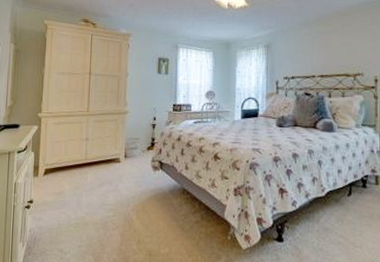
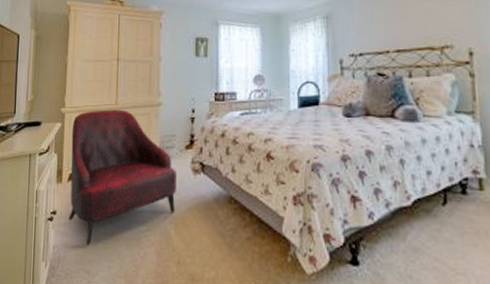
armchair: none [44,115,139,229] -> present [69,109,176,245]

